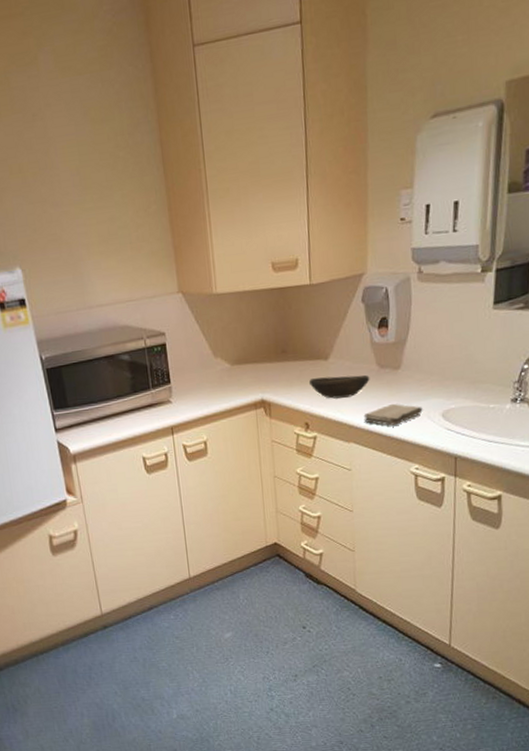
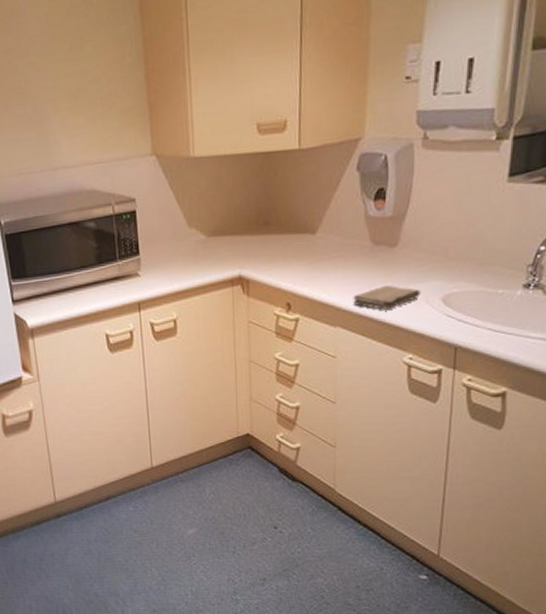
bowl: present [308,374,370,399] -> none [292,251,362,278]

